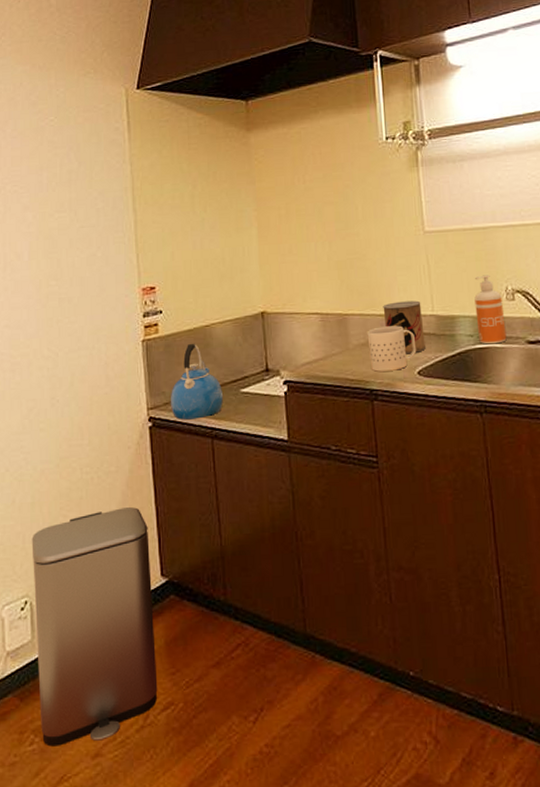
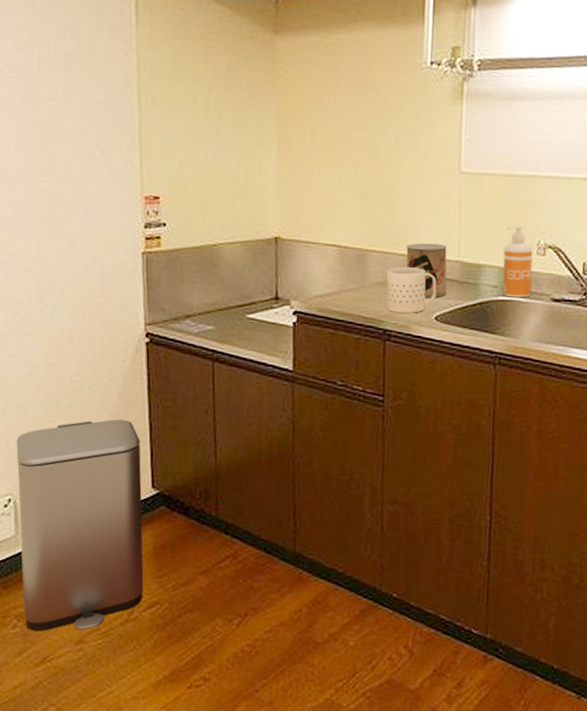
kettle: present [170,344,224,421] -> none [169,262,228,341]

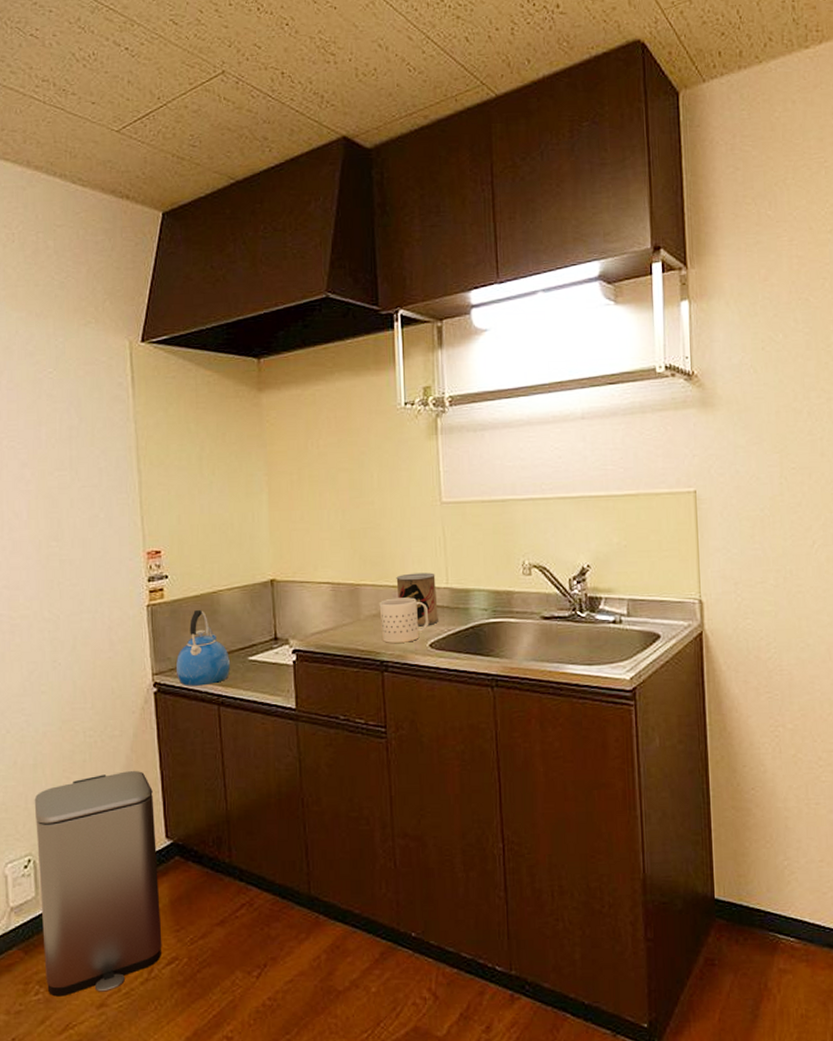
kettle: none [169,262,228,341] -> present [175,610,231,687]
soap dispenser: present [502,226,533,298] -> none [490,548,521,619]

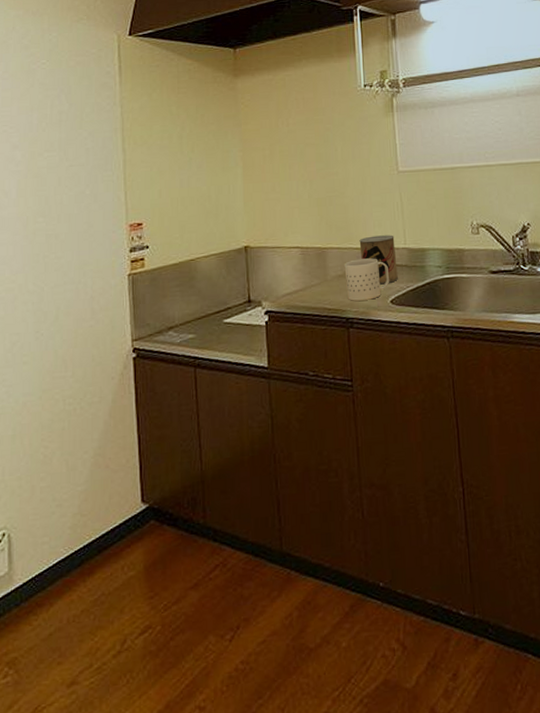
pedal bin: present [34,771,162,997] -> none [11,436,136,678]
kettle: present [175,610,231,687] -> none [154,277,207,351]

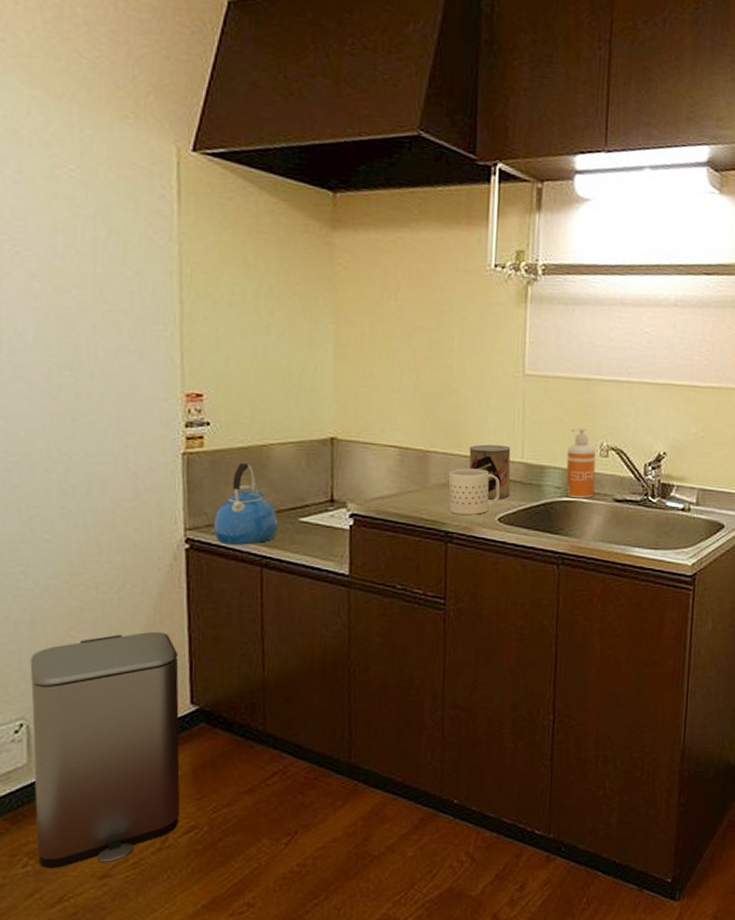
pedal bin: none [11,436,136,678] -> present [30,632,180,869]
kettle: none [154,277,207,351] -> present [213,463,279,546]
soap dispenser: none [443,211,472,275] -> present [566,428,596,499]

